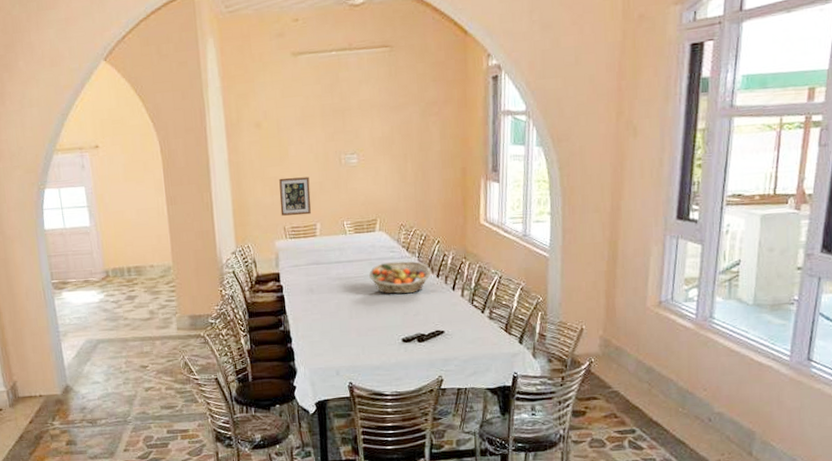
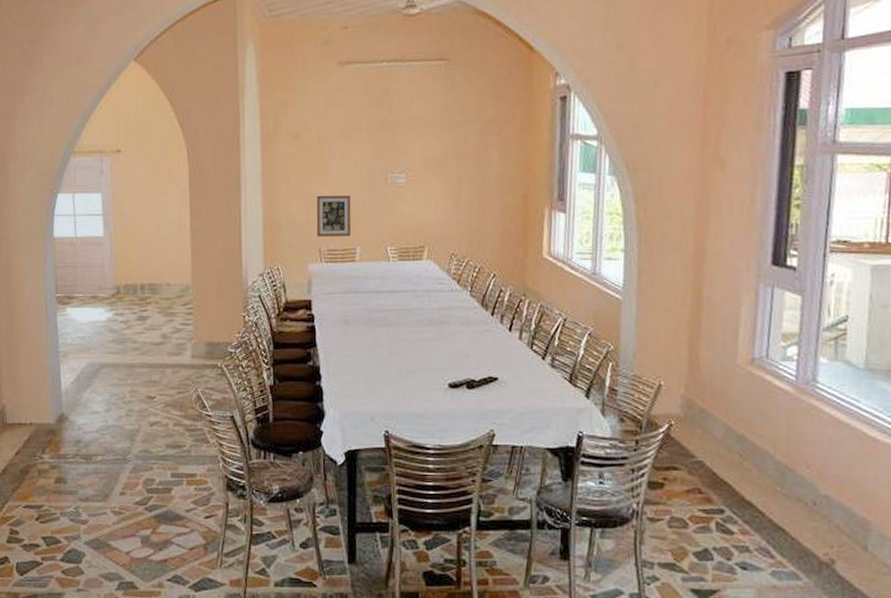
fruit basket: present [369,261,432,294] -> none [414,295,486,332]

